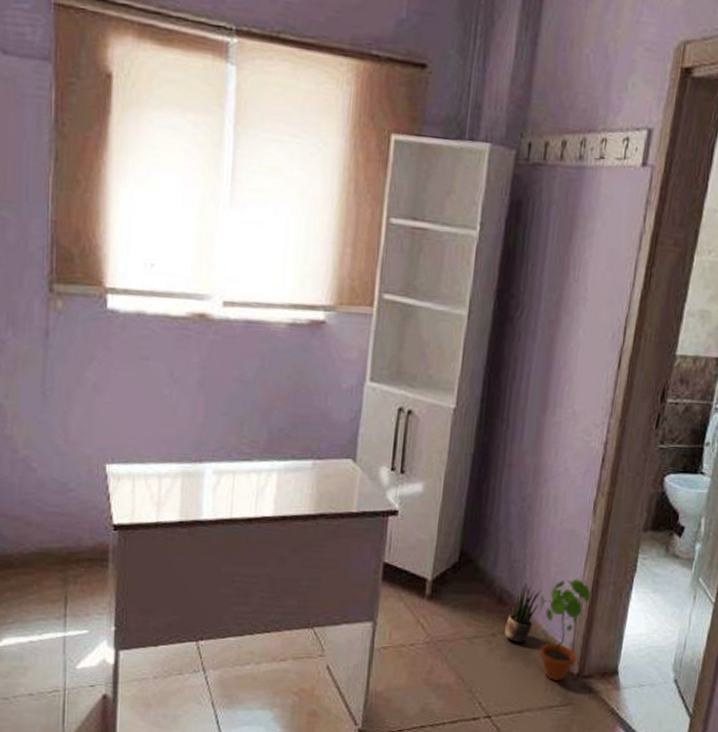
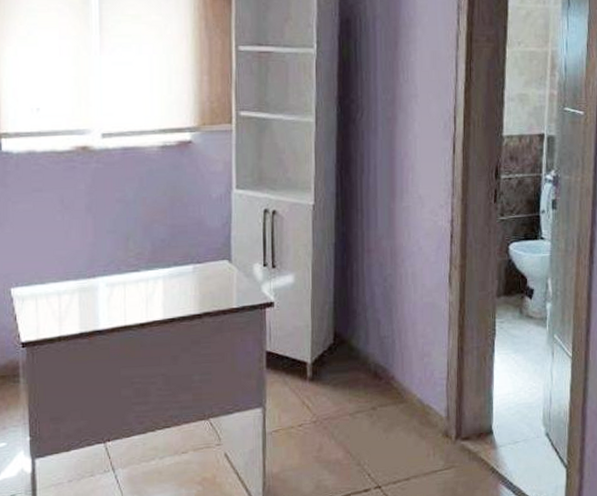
potted plant: present [504,582,542,643] -> none [383,356,412,414]
potted plant: present [539,578,592,681] -> none [411,347,458,446]

